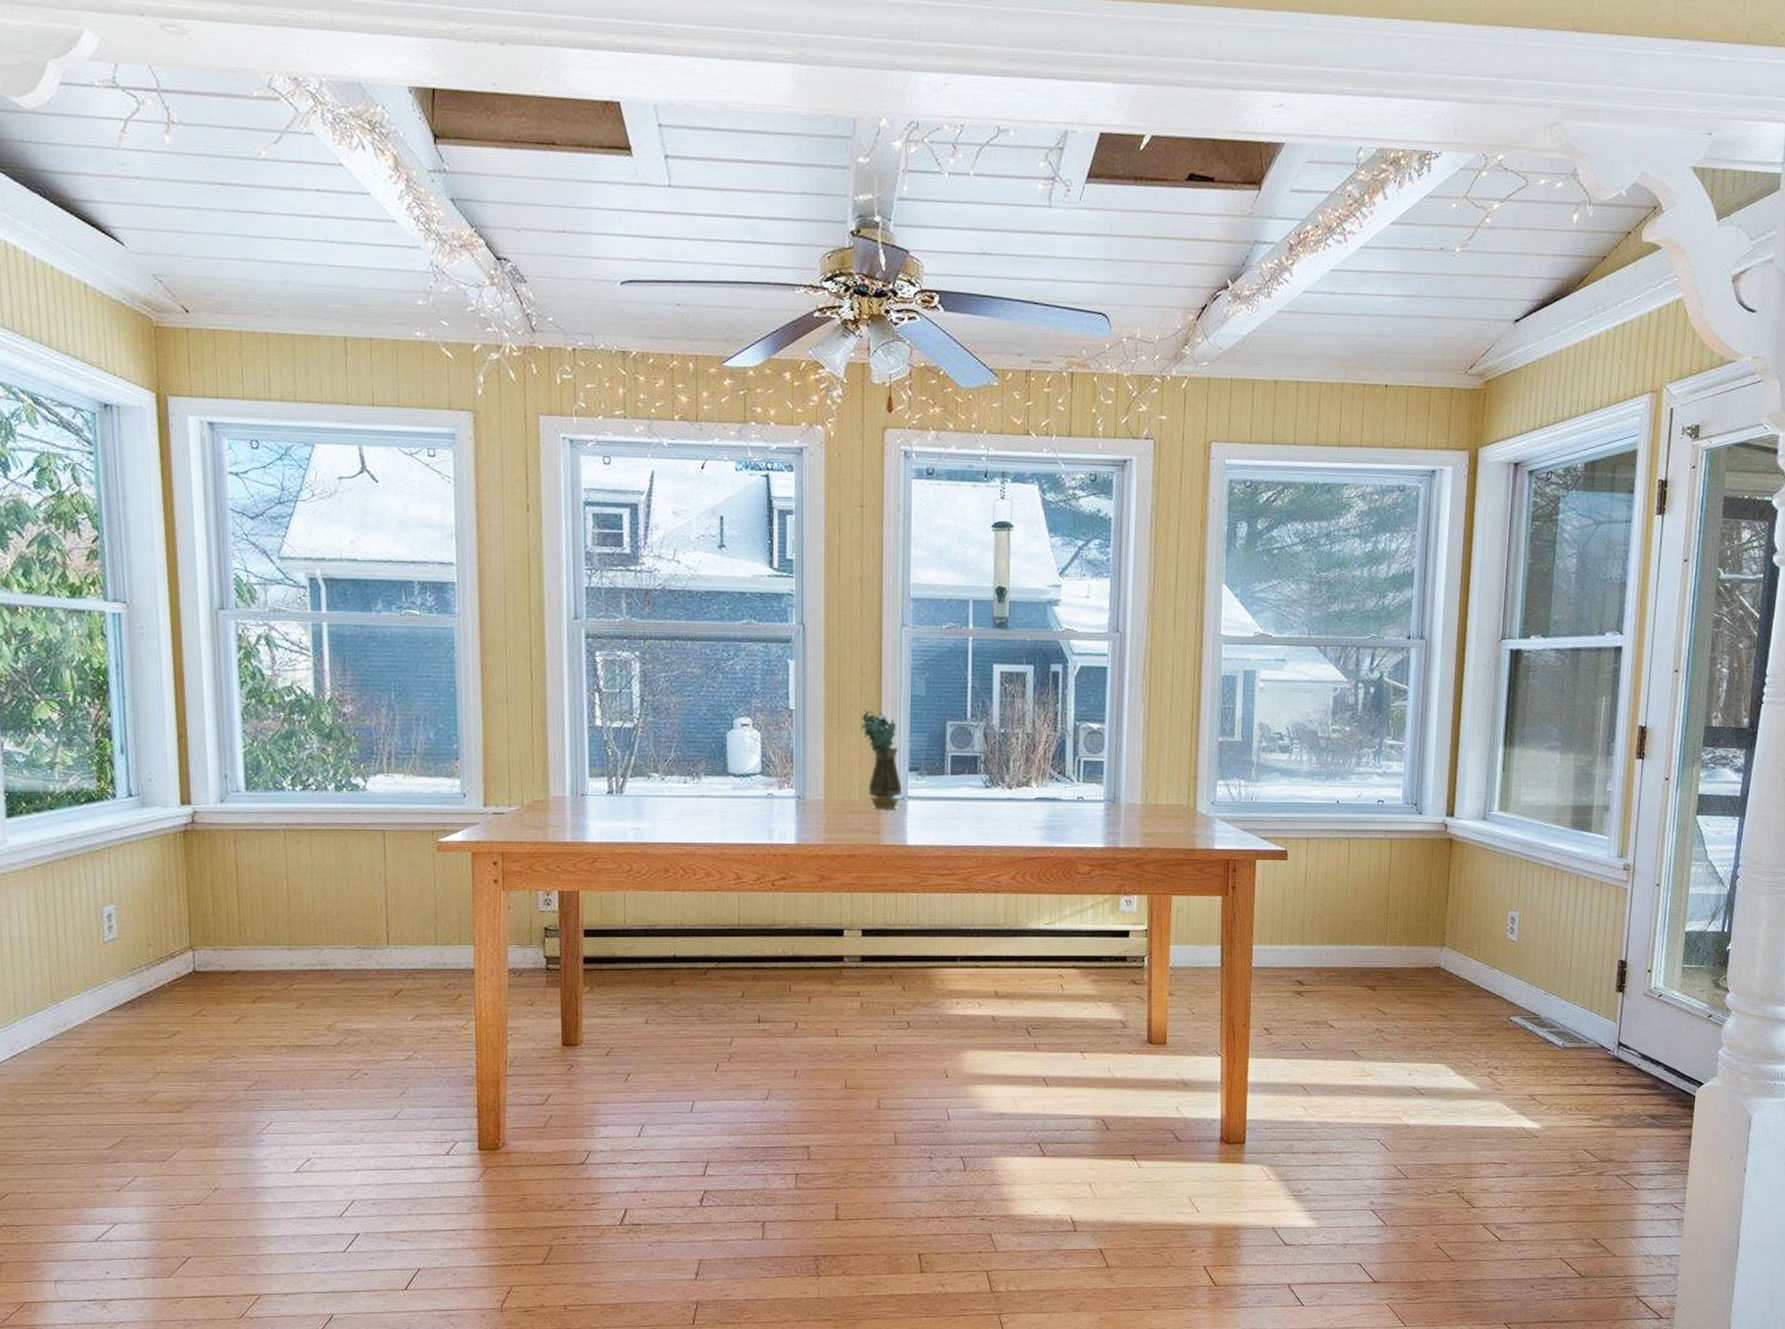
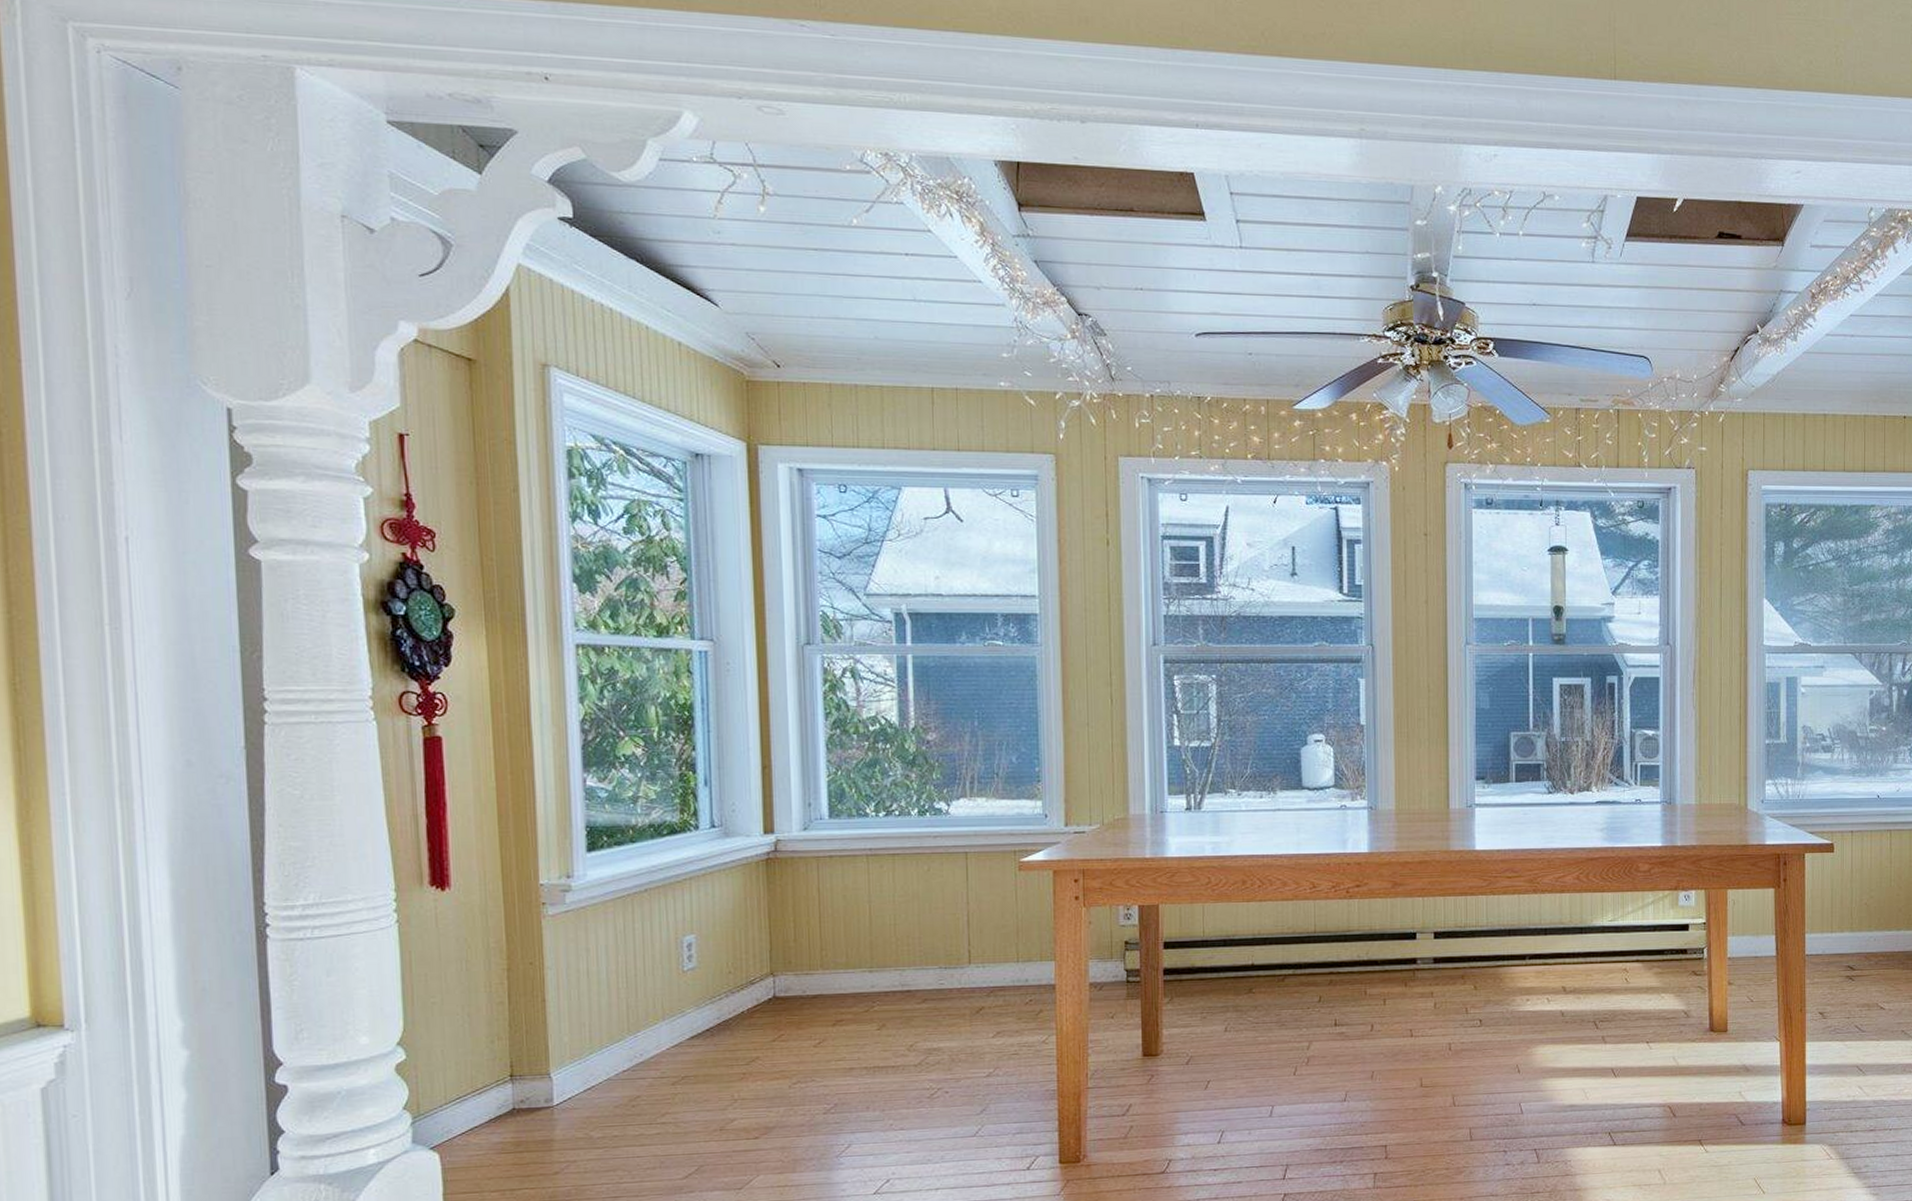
vase: present [860,708,901,809] -> none [1429,722,1469,817]

